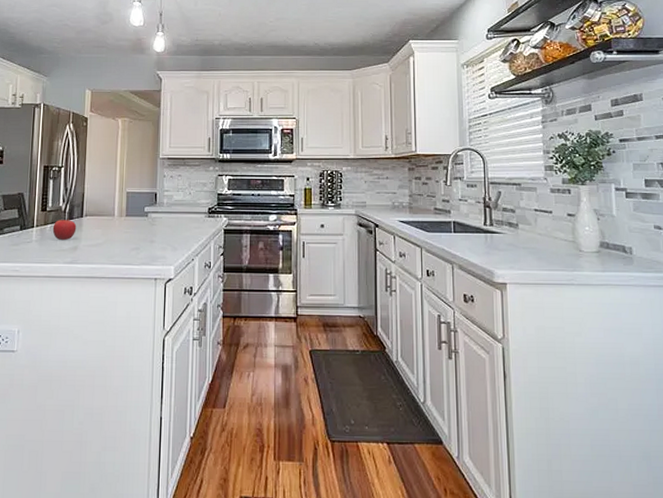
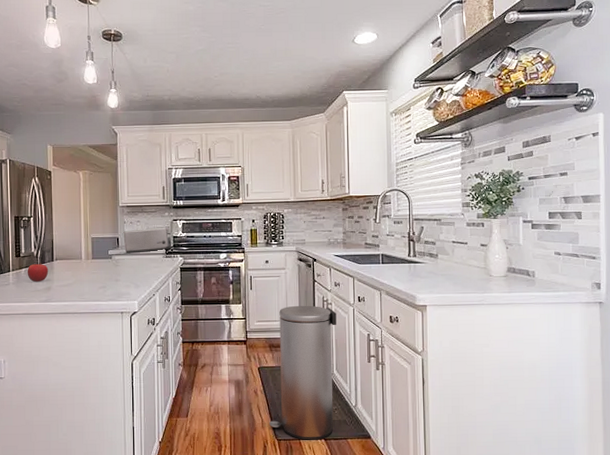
toaster: none [162,183,216,212] -> present [123,227,172,254]
pedal bin: none [321,278,402,443] -> present [269,305,337,440]

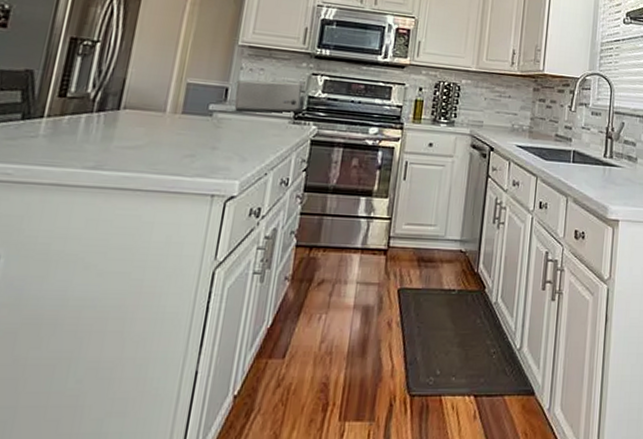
fruit: present [27,262,49,283] -> none [71,108,109,139]
pedal bin: present [269,305,337,440] -> none [402,206,511,397]

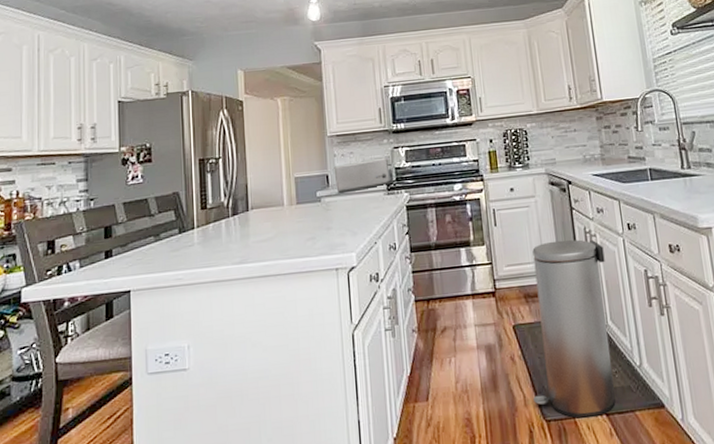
pedal bin: none [402,206,511,397] -> present [532,239,616,418]

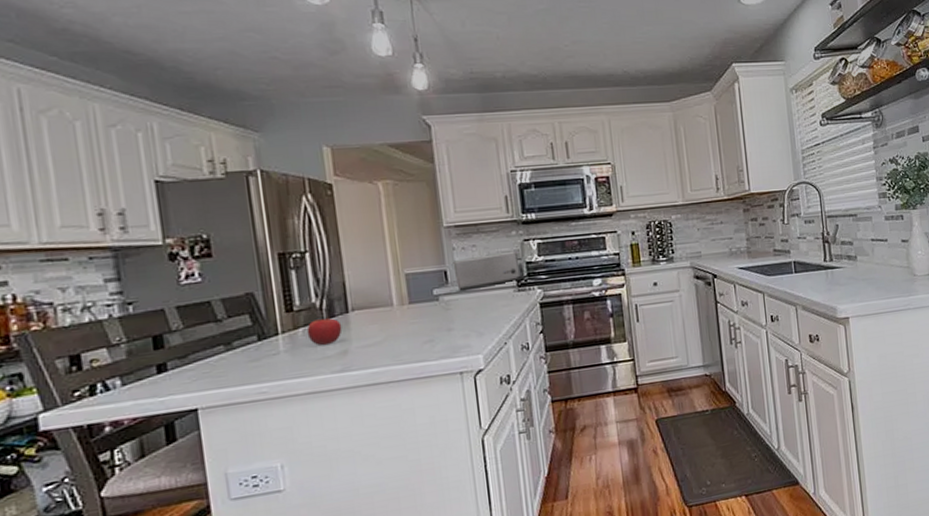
fruit: none [215,213,243,240] -> present [306,315,343,347]
pedal bin: present [532,239,616,418] -> none [676,333,755,502]

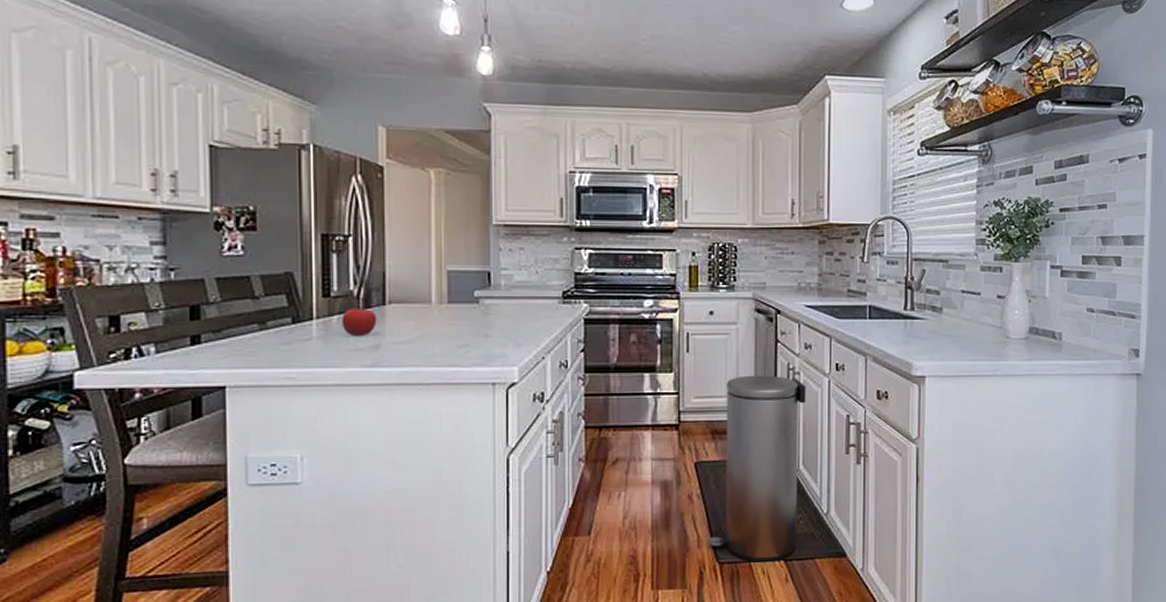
toaster: present [452,250,525,292] -> none [498,258,572,296]
pedal bin: none [676,333,755,502] -> present [708,375,806,562]

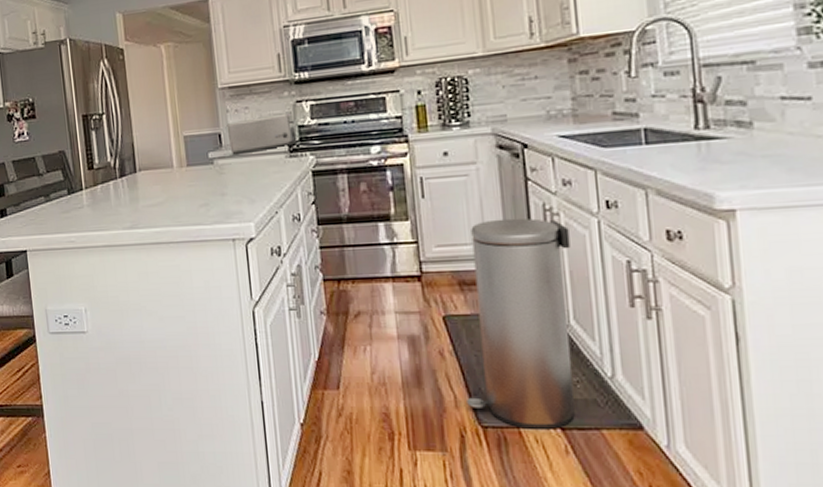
fruit: present [341,305,377,337] -> none [103,174,132,203]
toaster: none [498,258,572,296] -> present [226,112,297,156]

